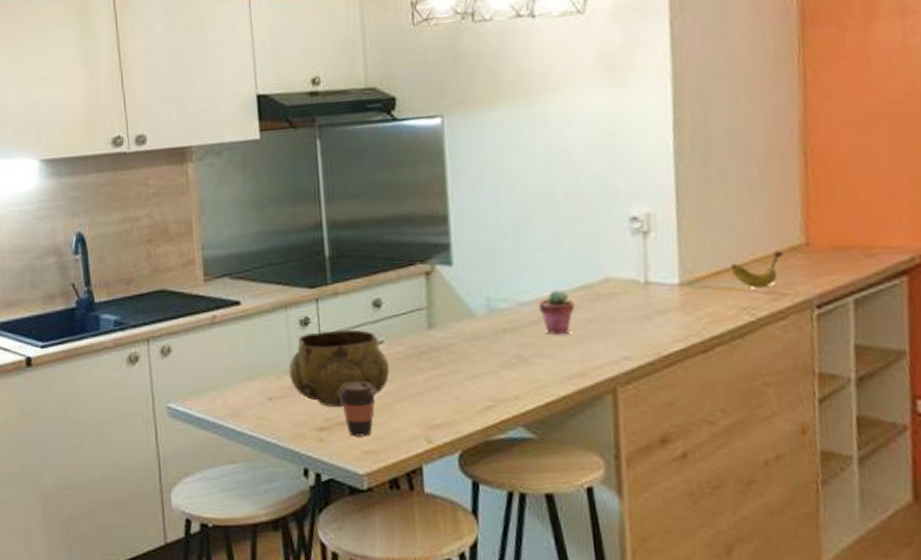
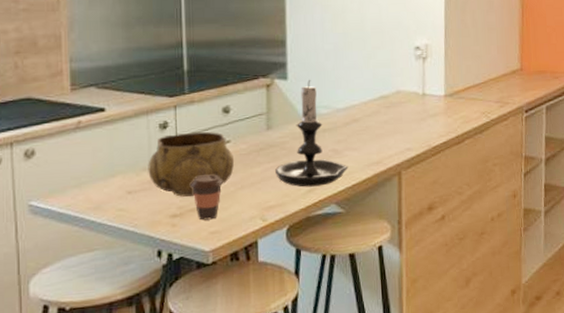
candle holder: none [440,264,540,403] -> present [274,79,348,188]
potted succulent: present [538,289,575,335] -> none [349,99,376,133]
fruit: present [730,251,783,289] -> none [476,73,507,99]

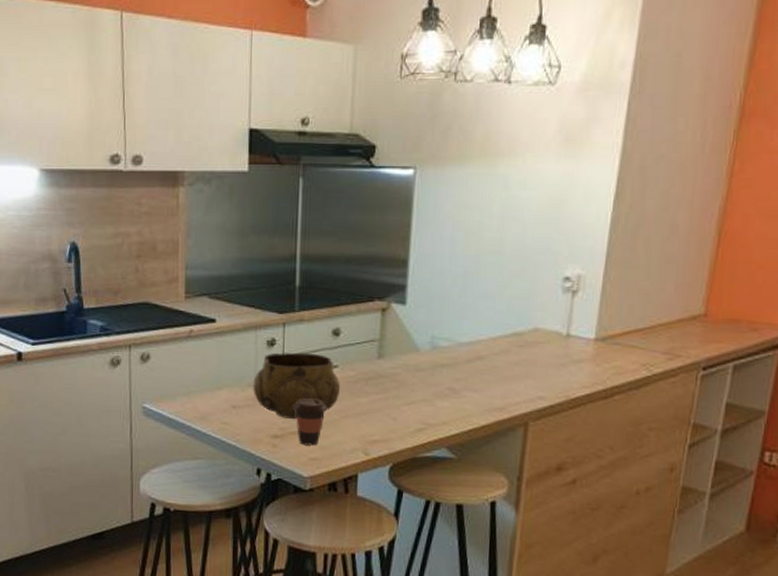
candle holder: present [274,79,348,188] -> none [382,306,466,427]

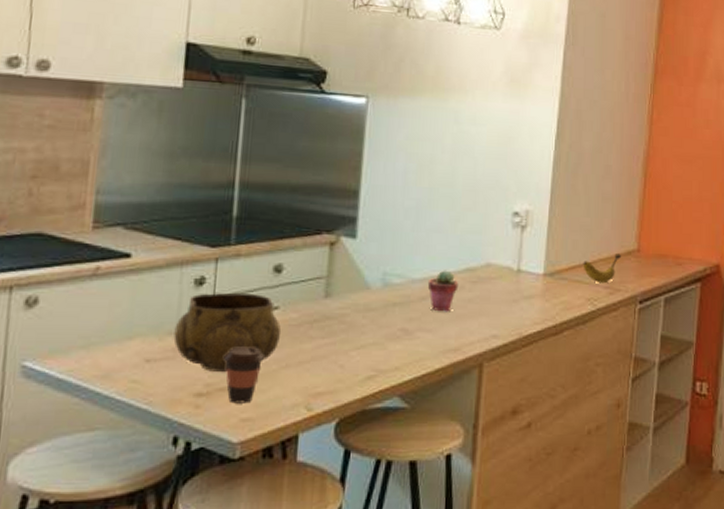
potted succulent: none [474,334,505,374] -> present [427,270,459,312]
fruit: none [639,318,684,349] -> present [583,253,621,284]

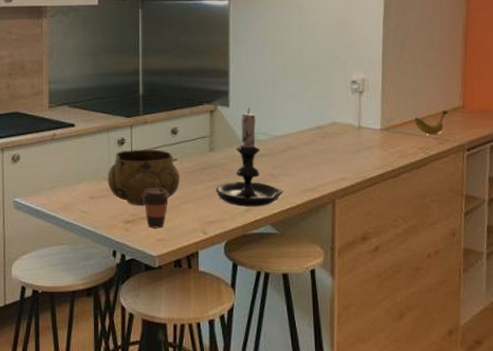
candle holder: none [328,240,419,373] -> present [215,107,284,207]
potted succulent: present [427,270,459,312] -> none [286,128,311,161]

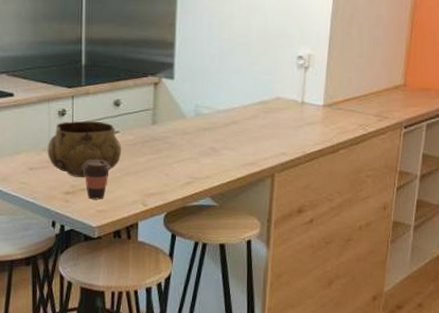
candle holder: present [215,107,284,207] -> none [157,80,225,180]
fruit: present [414,110,448,135] -> none [356,88,389,112]

